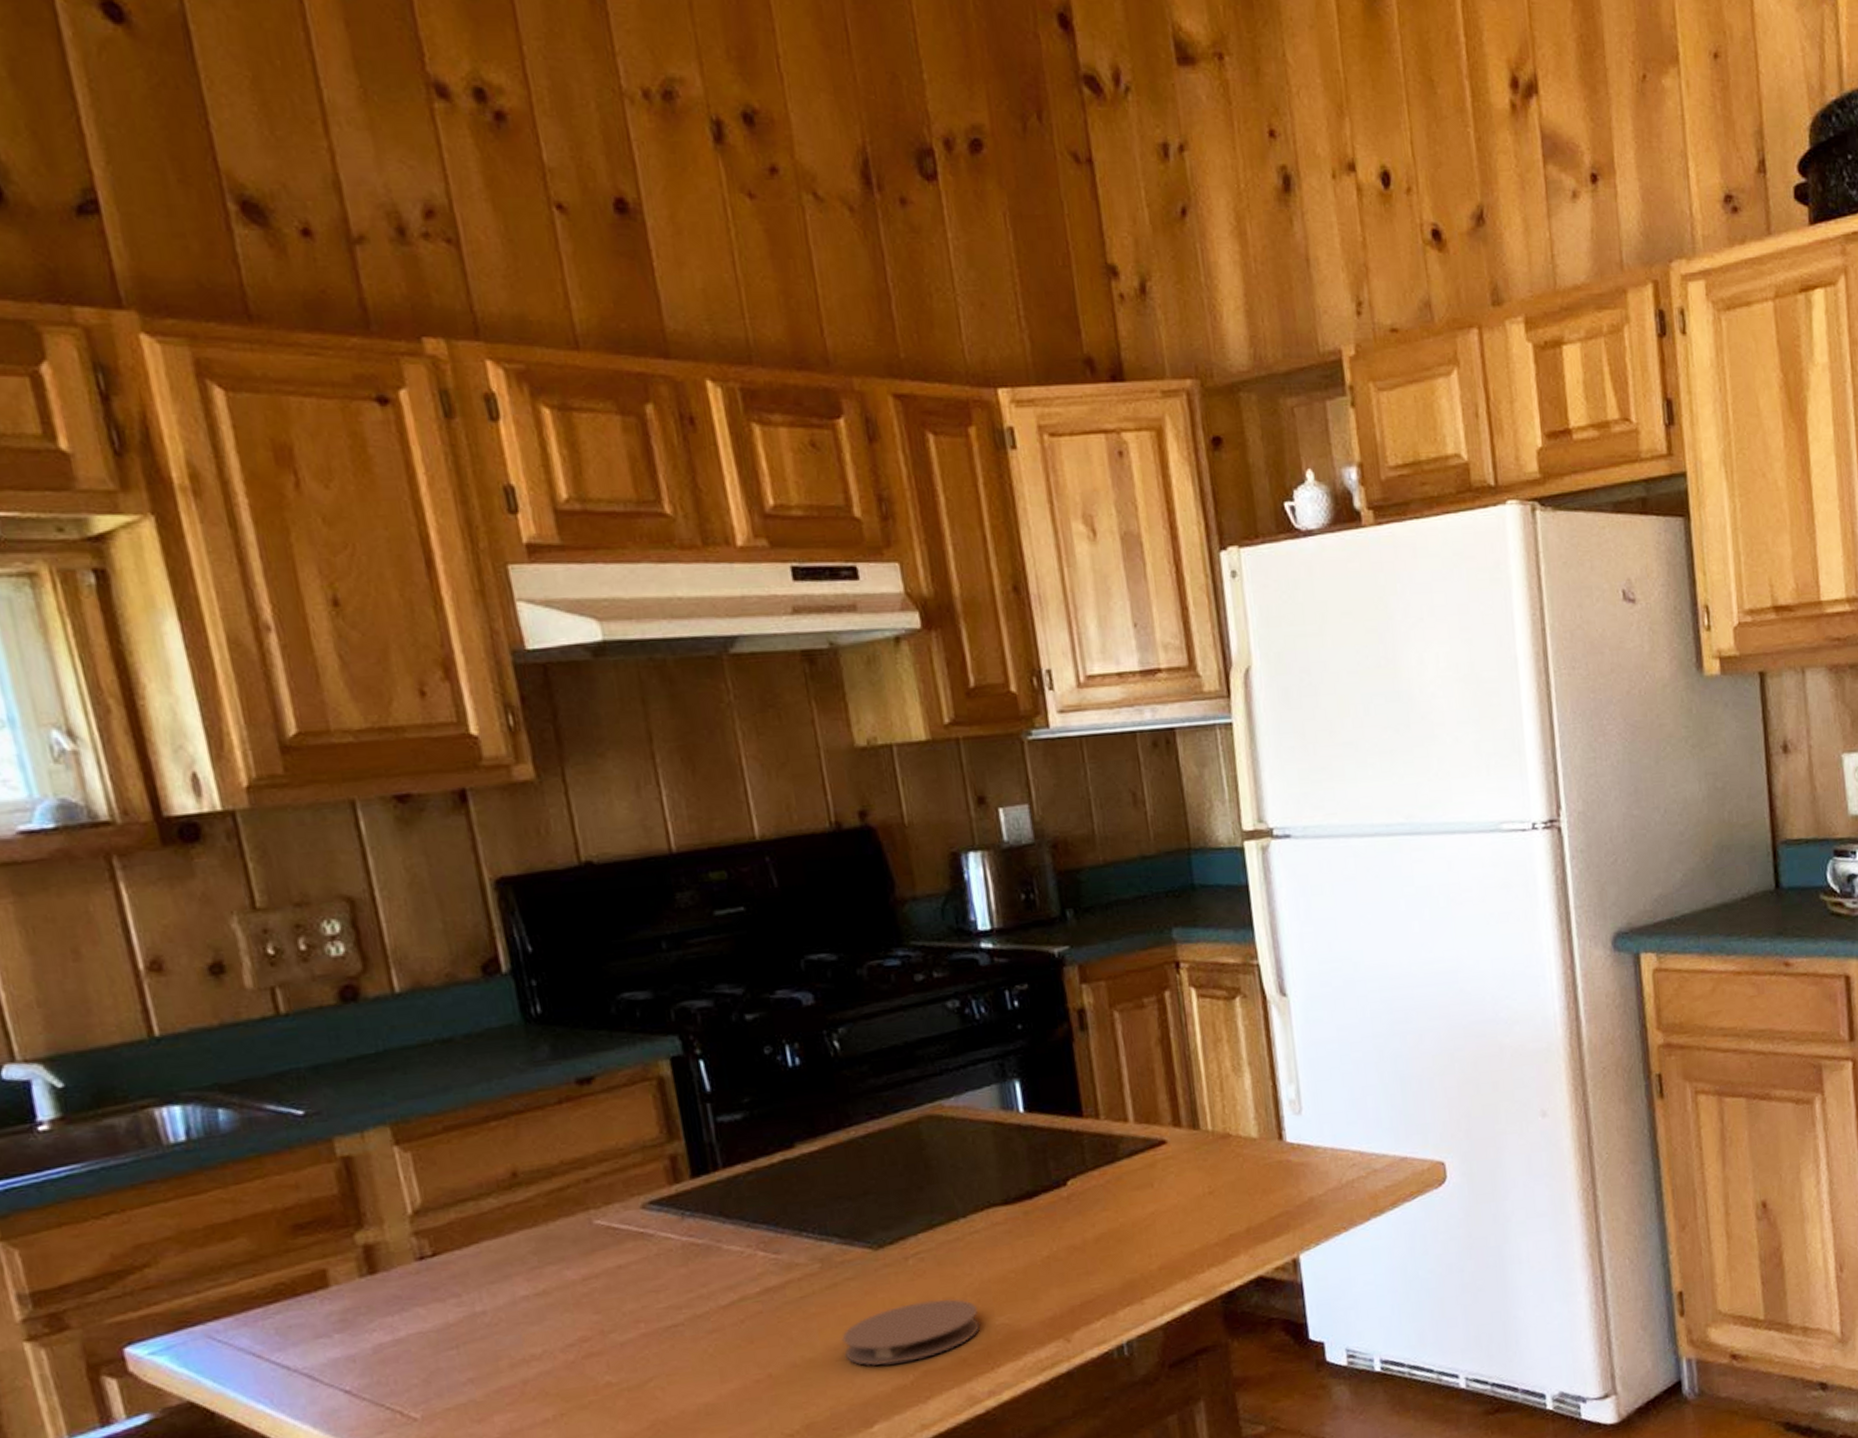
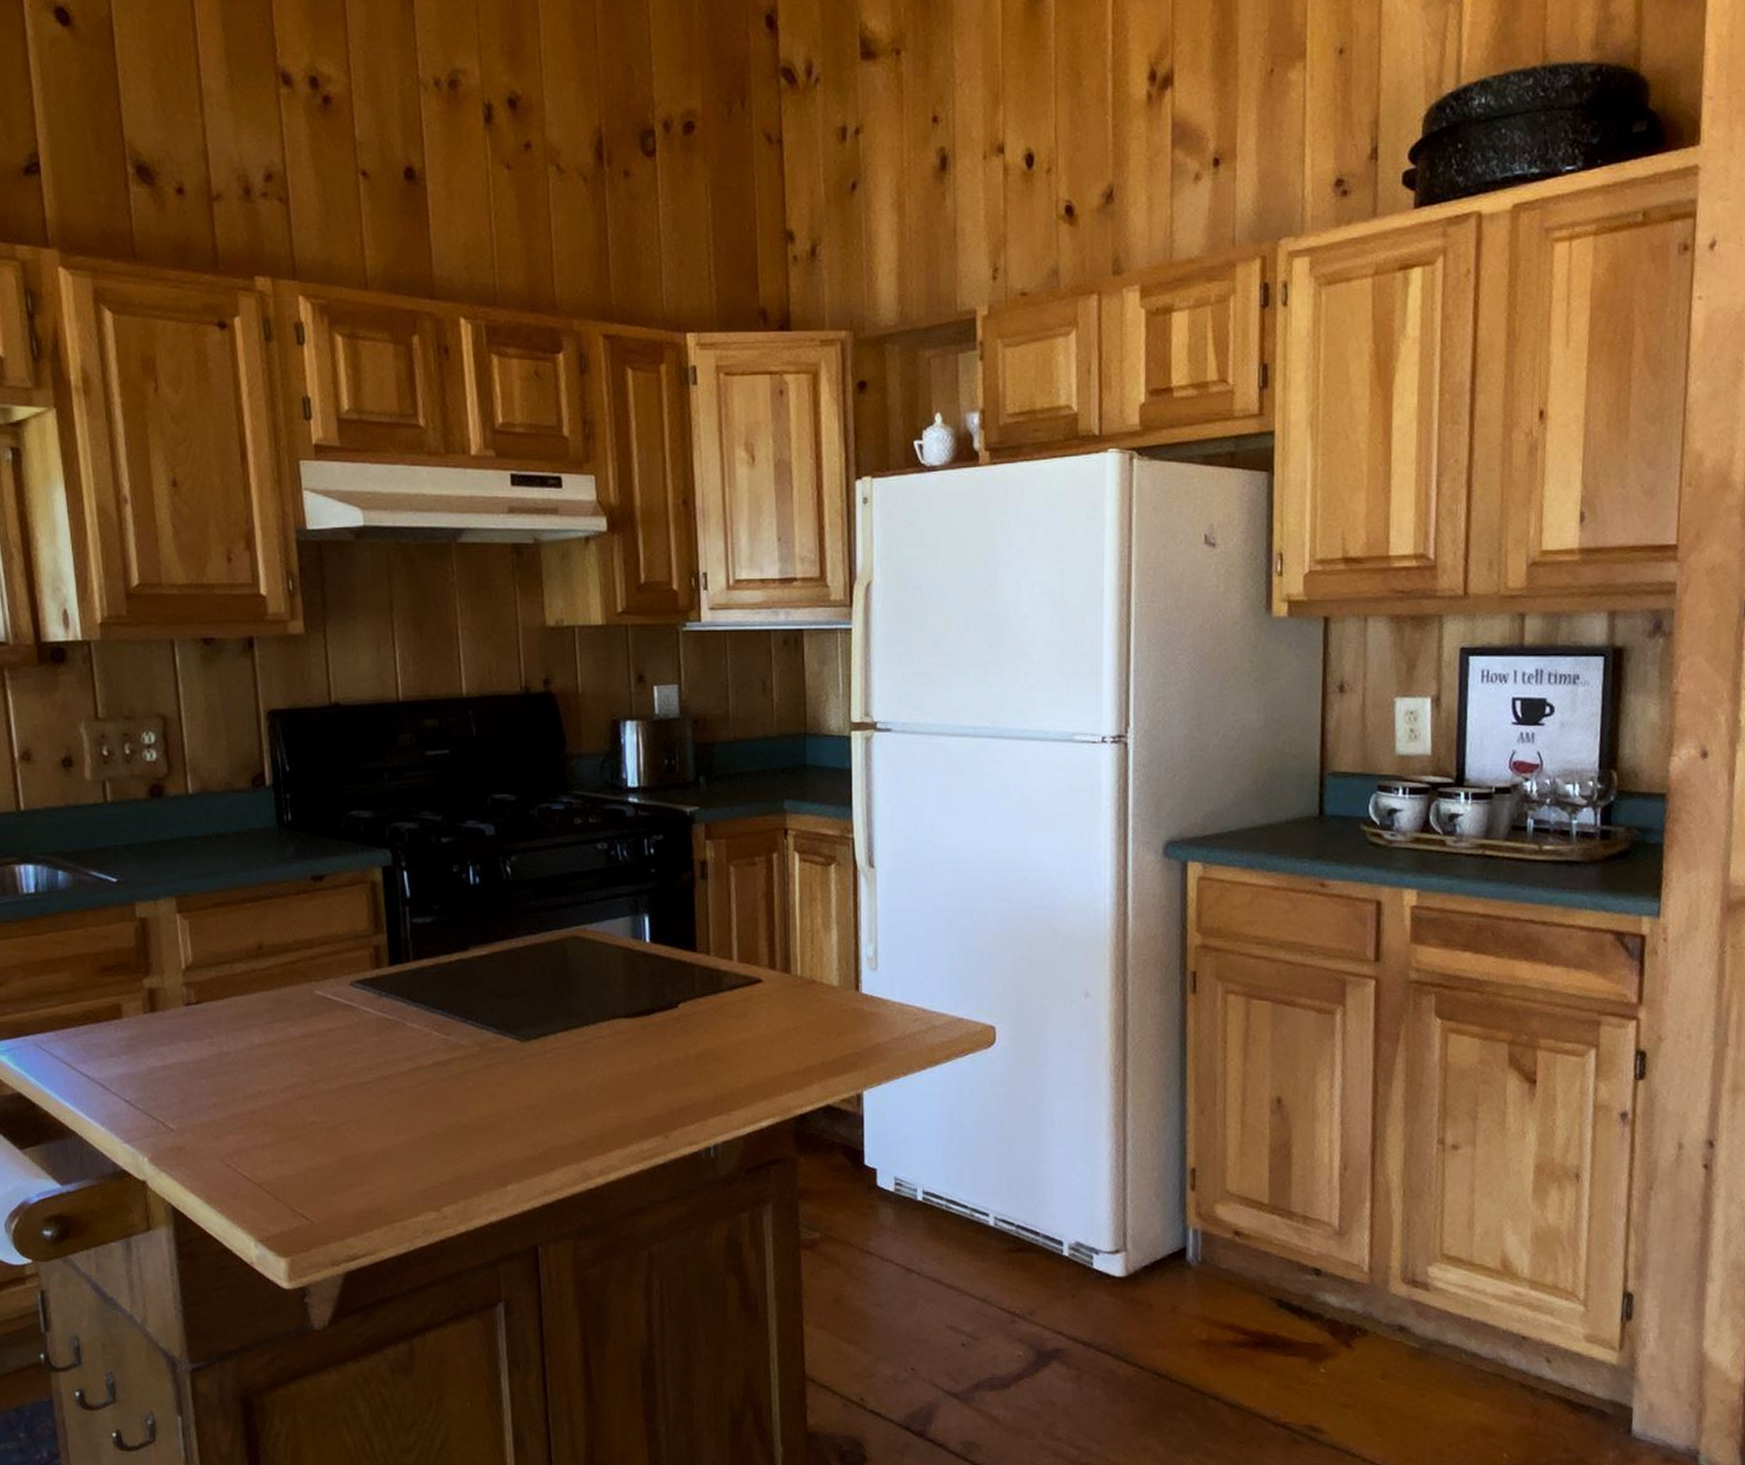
coaster: present [841,1299,981,1366] -> none [490,1089,598,1137]

